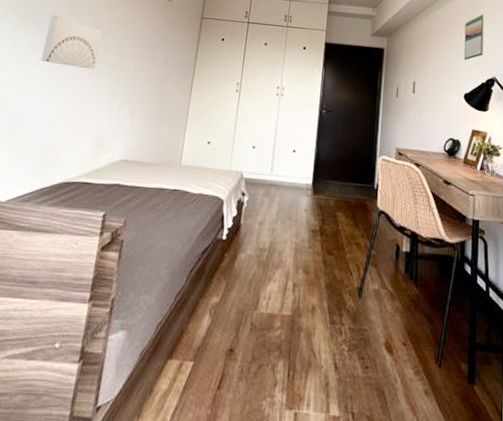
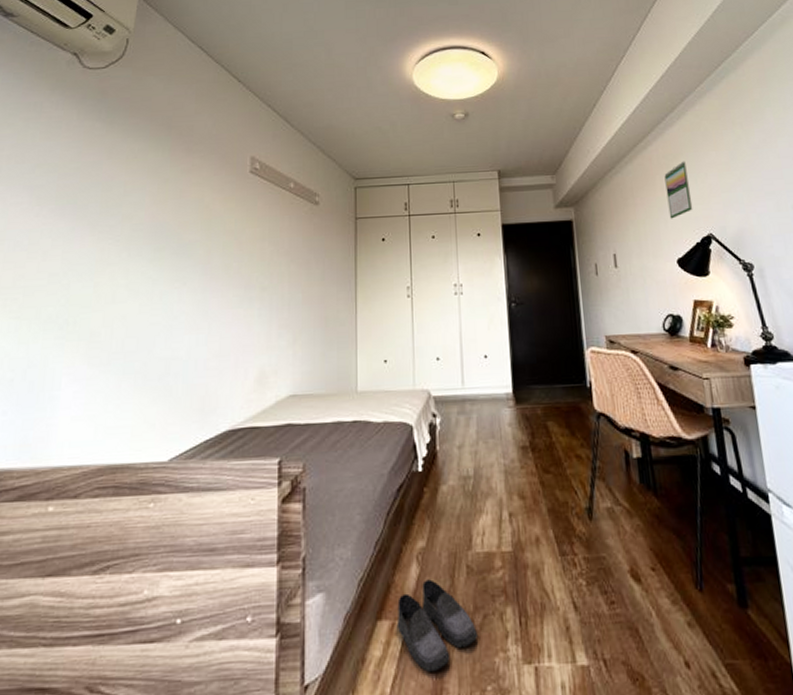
wall art: present [40,14,102,70] -> none [183,241,246,297]
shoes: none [184,330,252,407] -> present [396,579,479,672]

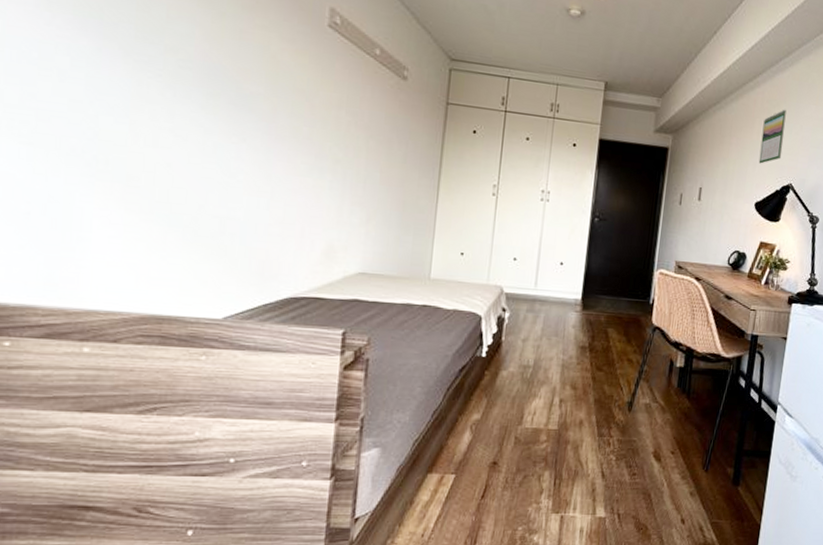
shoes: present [396,579,479,672] -> none [445,445,517,514]

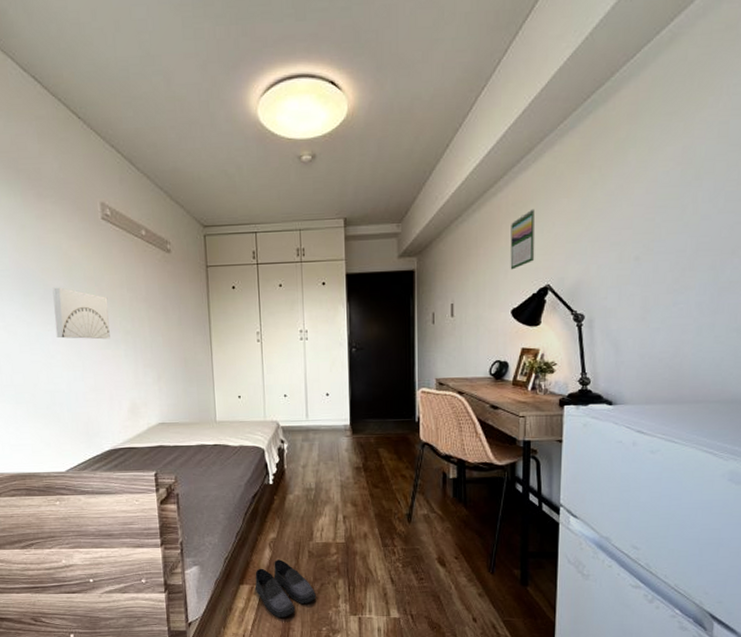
wall art: none [242,93,319,166] -> present [52,287,110,340]
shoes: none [445,445,517,514] -> present [255,559,317,618]

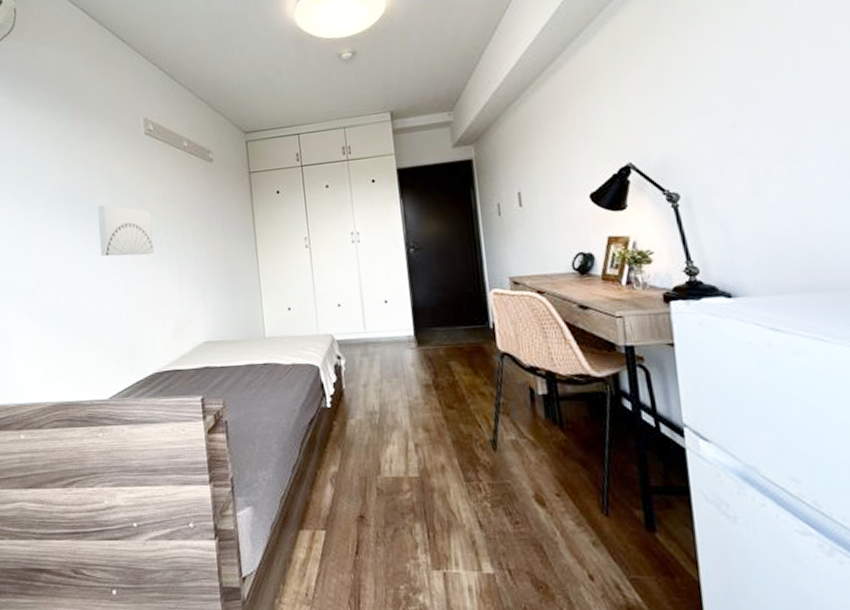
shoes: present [255,559,317,618] -> none [316,498,391,572]
calendar: present [510,209,535,270] -> none [576,82,610,150]

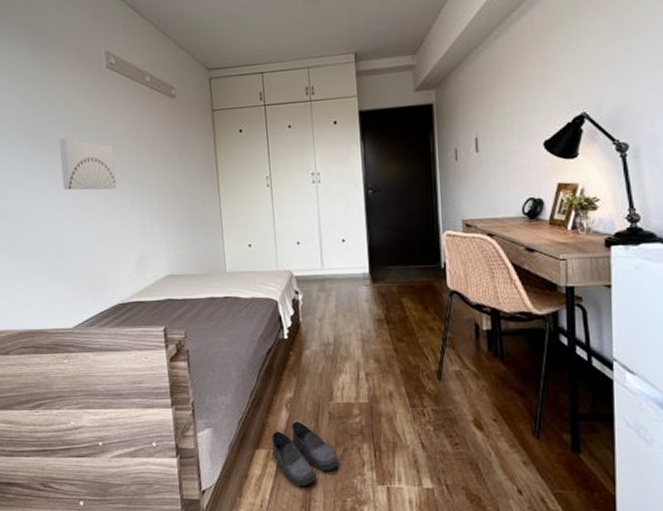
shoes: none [316,498,391,572] -> present [271,421,340,486]

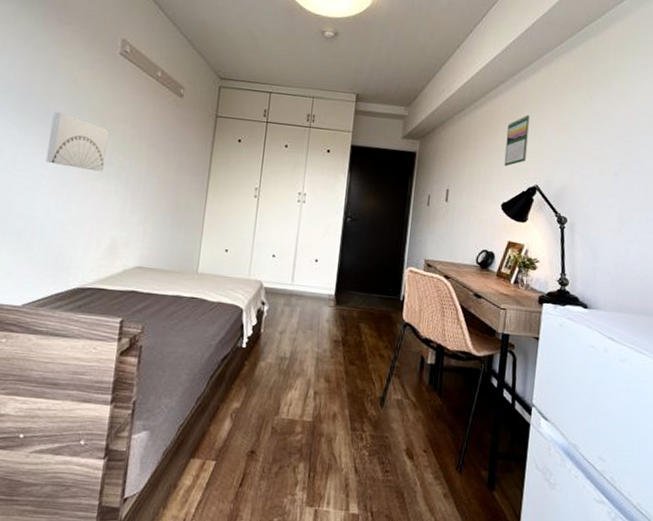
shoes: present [271,421,340,486] -> none [206,433,273,502]
calendar: none [538,31,567,98] -> present [504,114,530,167]

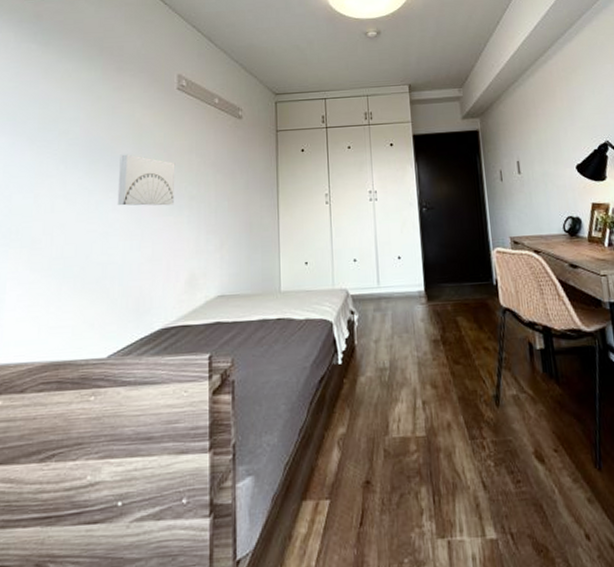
calendar: present [504,114,530,167] -> none [563,73,591,128]

